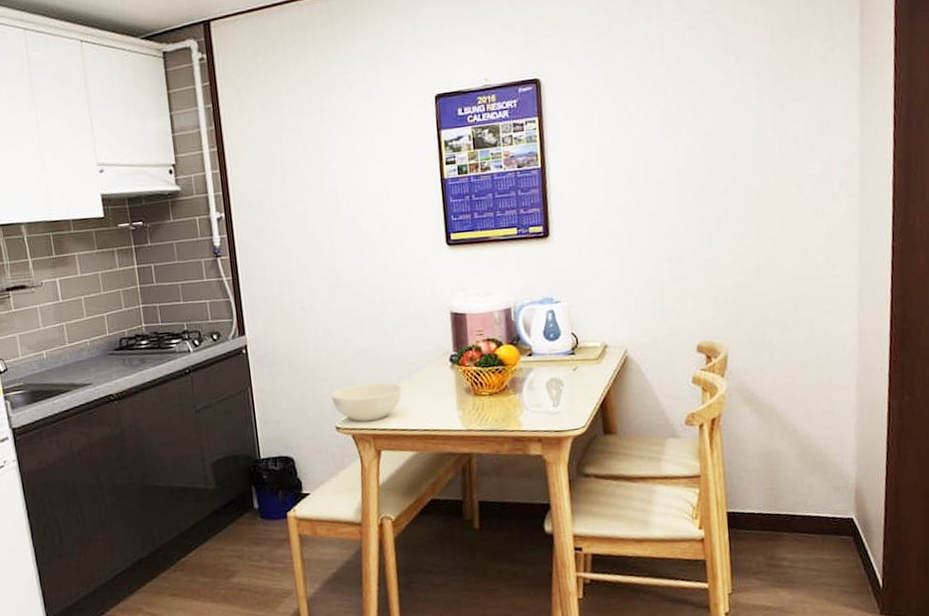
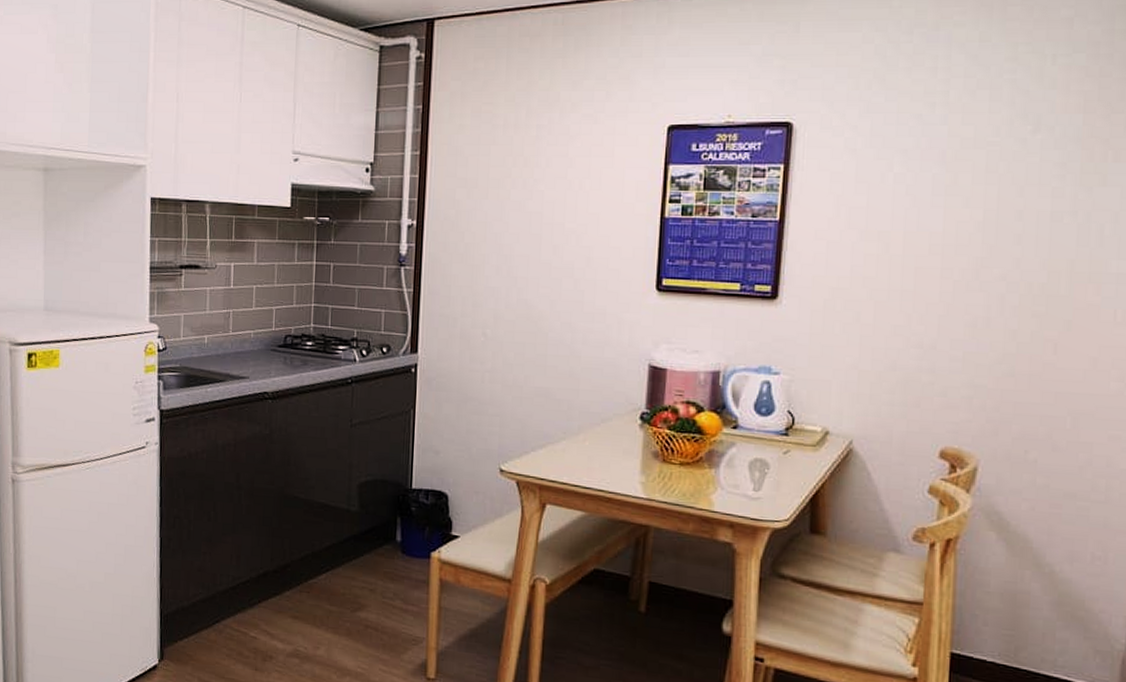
bowl: present [330,382,403,422] -> none [499,426,581,470]

